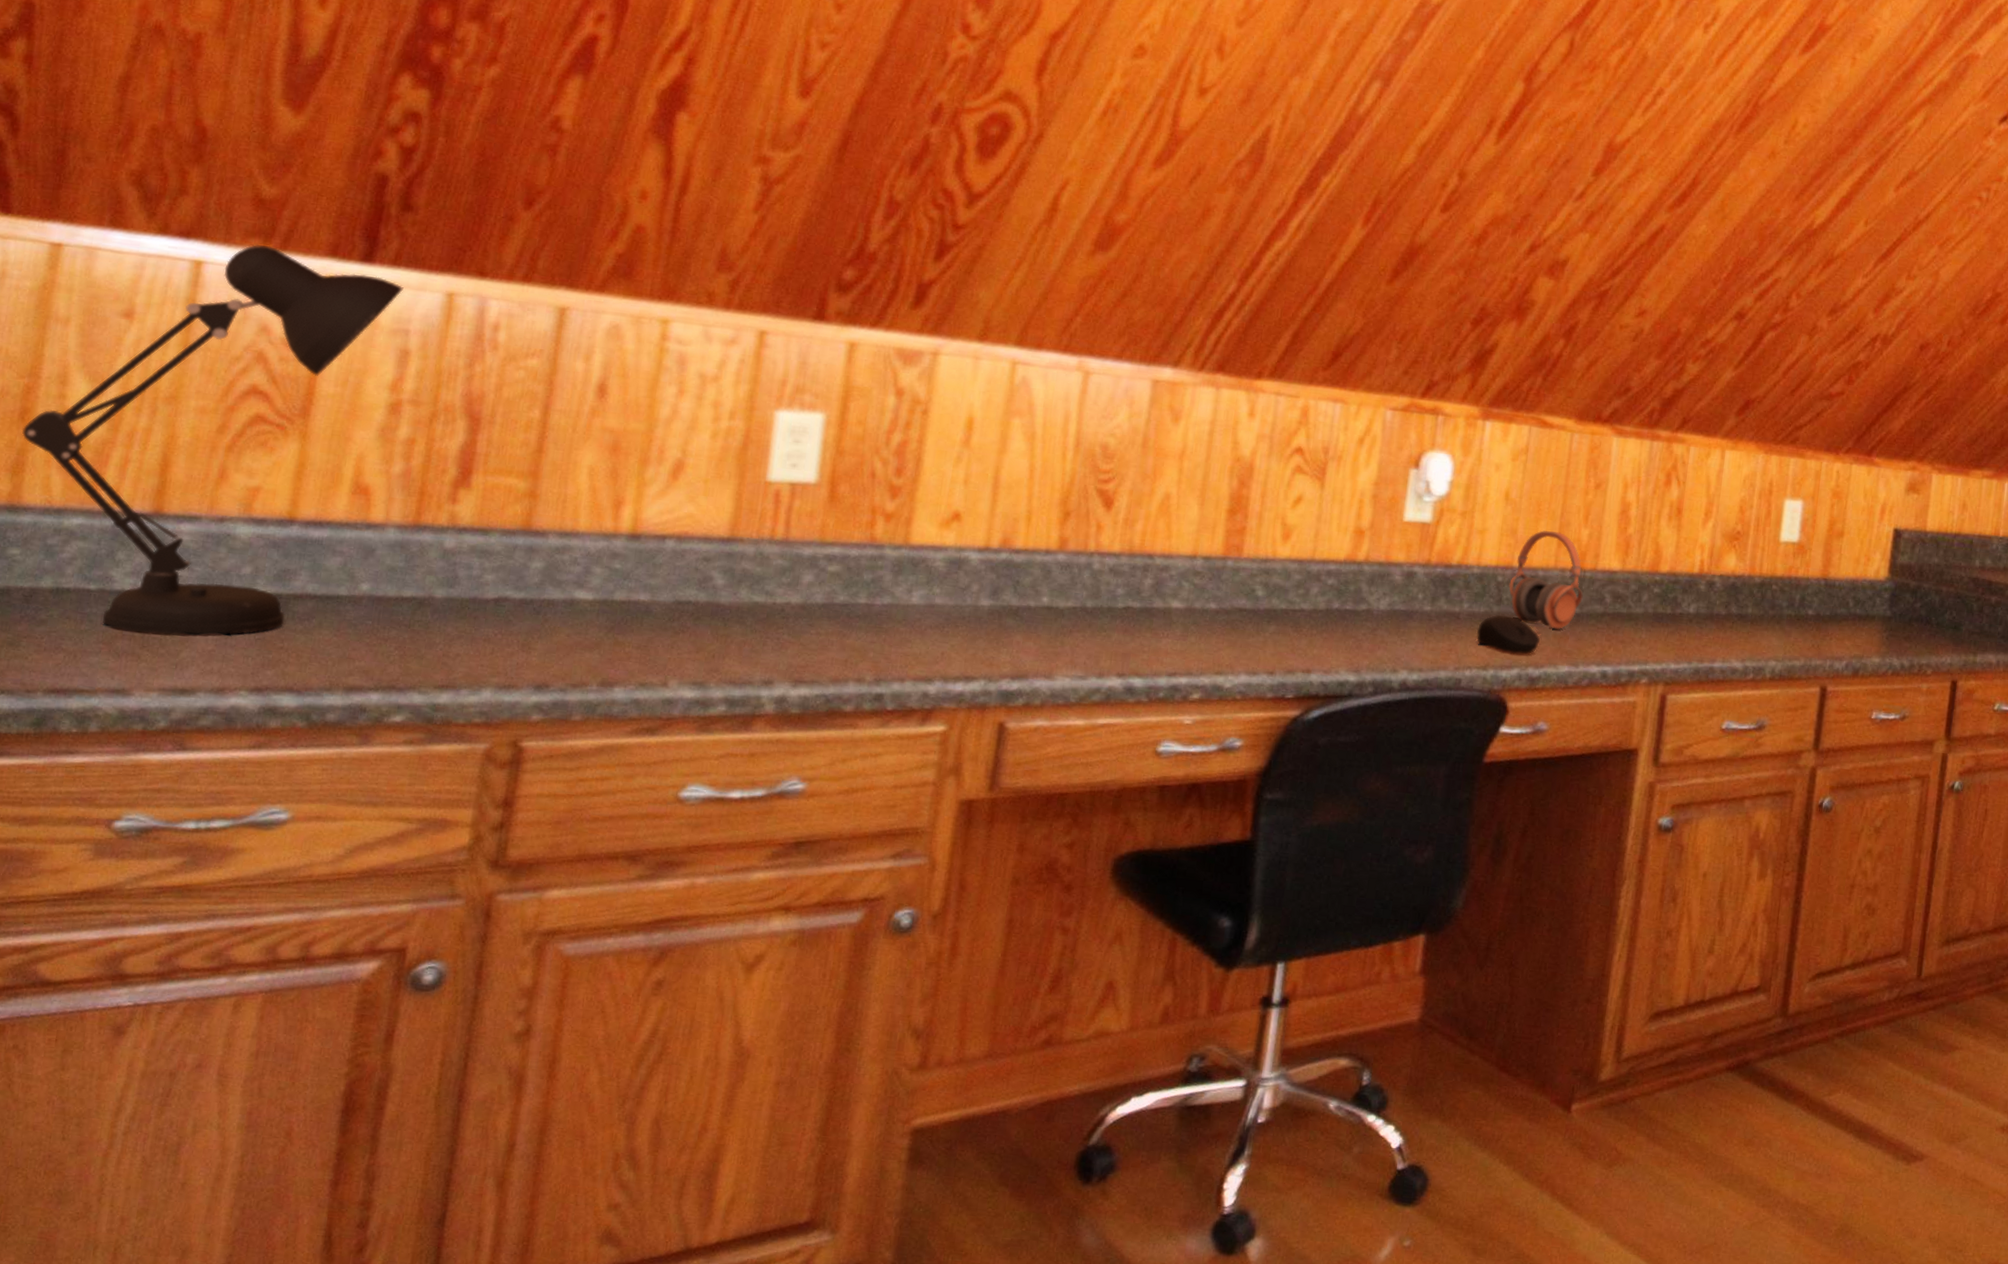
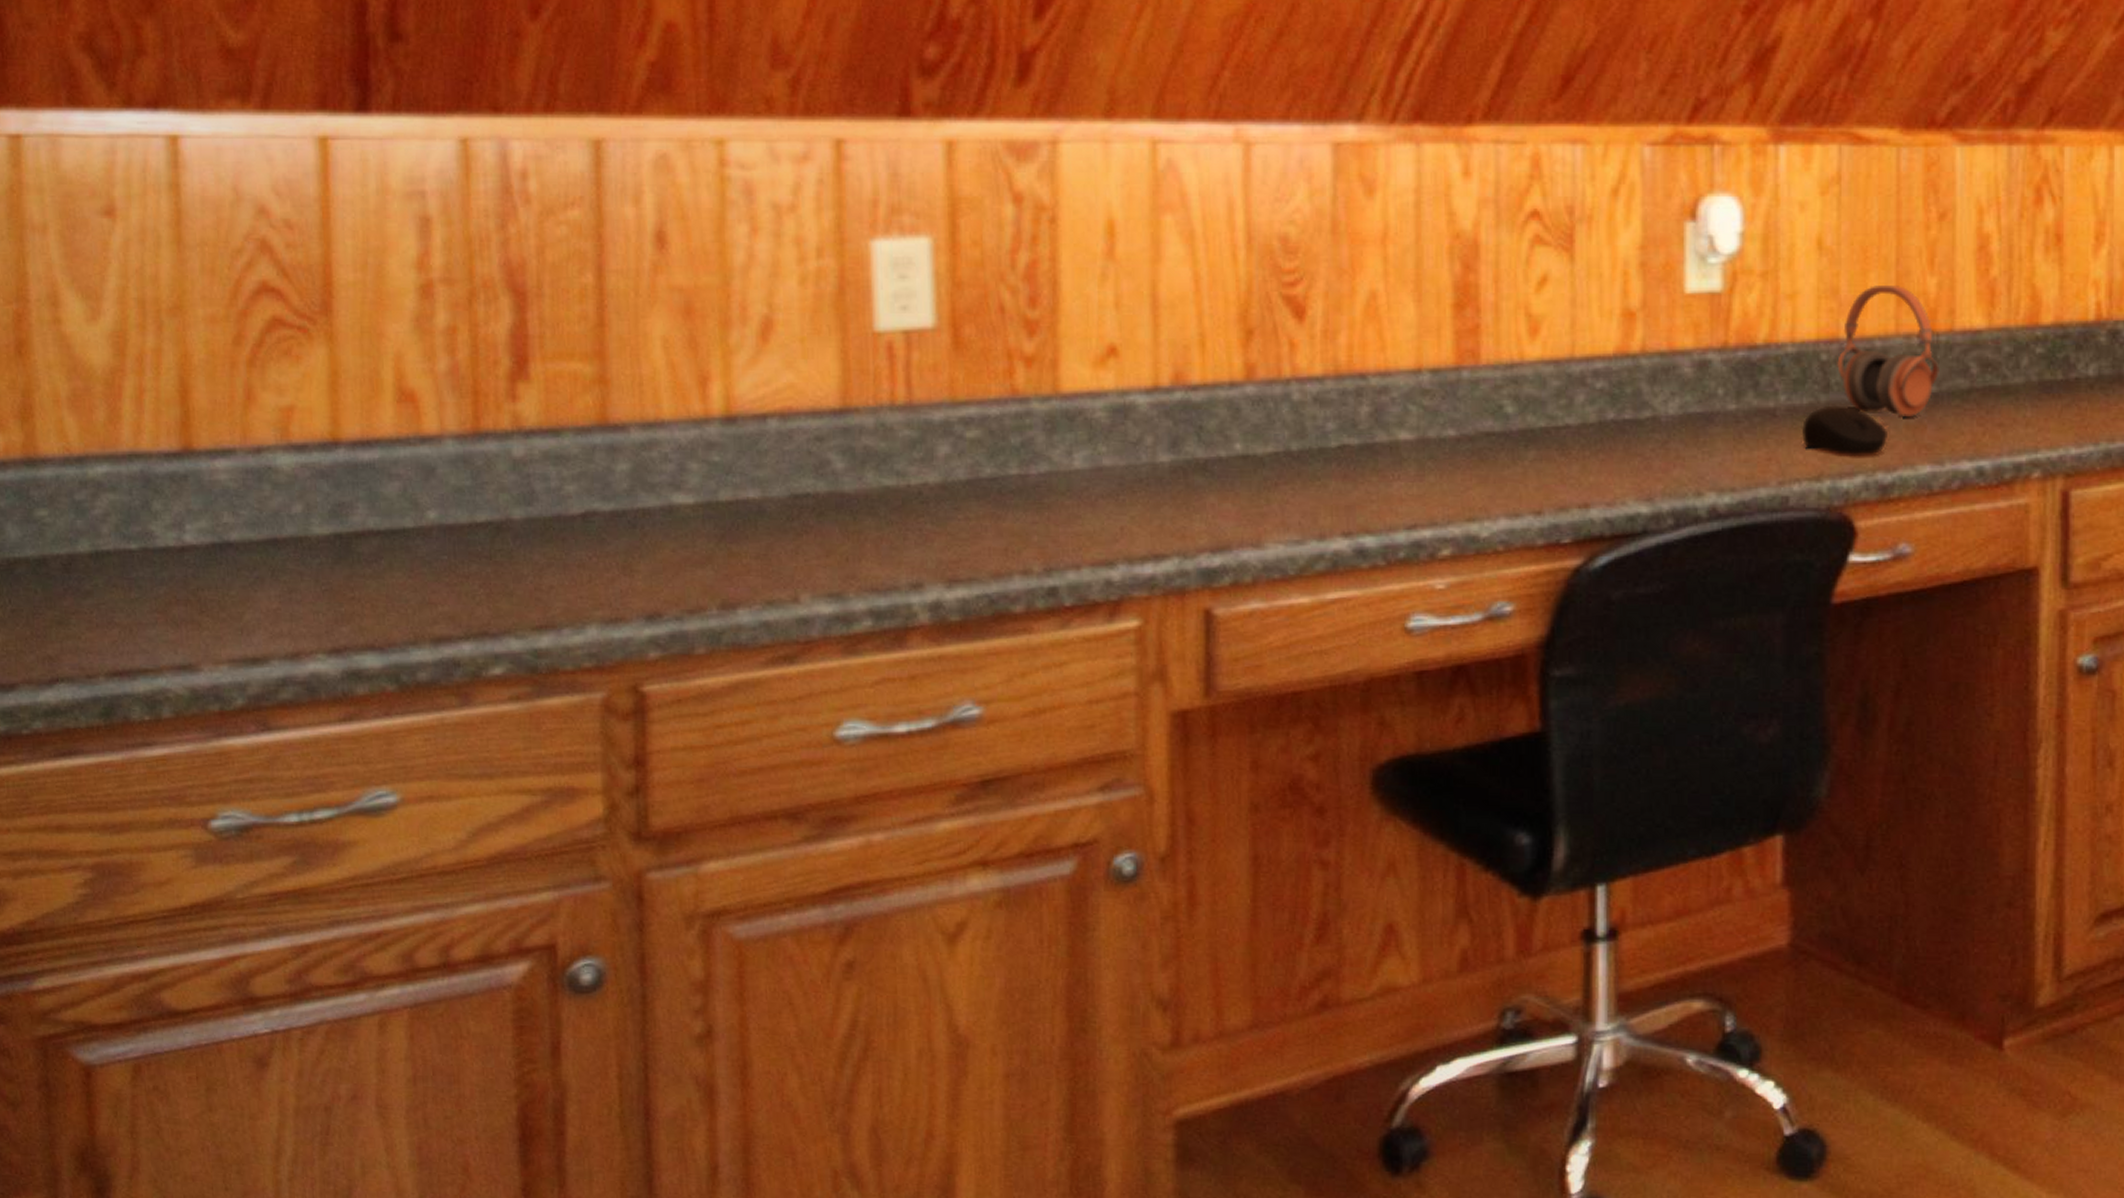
desk lamp: present [21,244,404,636] -> none [21,105,409,596]

